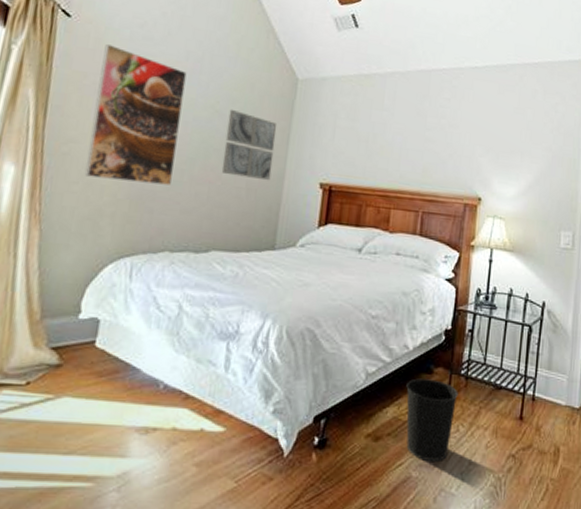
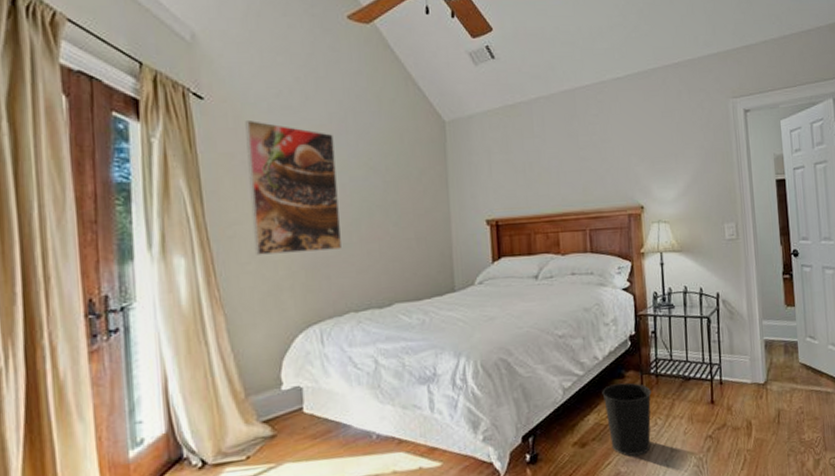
wall art: present [221,109,277,181] -> none [383,163,438,229]

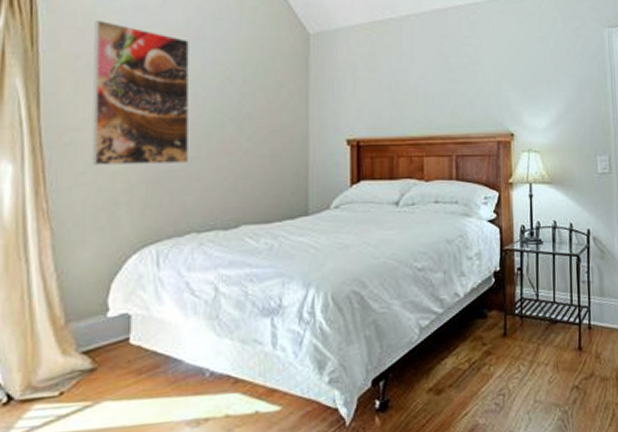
wastebasket: present [602,382,652,457] -> none [462,323,515,407]

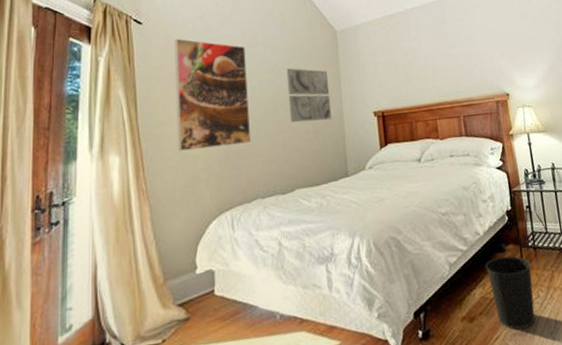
wall art: none [240,73,294,145] -> present [286,68,332,123]
wastebasket: none [462,323,515,407] -> present [485,256,535,330]

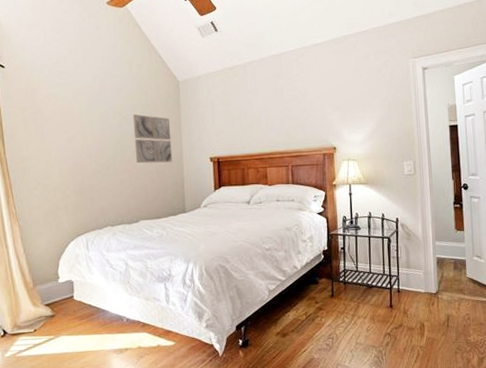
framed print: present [174,39,251,151] -> none [33,83,102,183]
wastebasket: present [485,256,535,330] -> none [300,287,340,347]

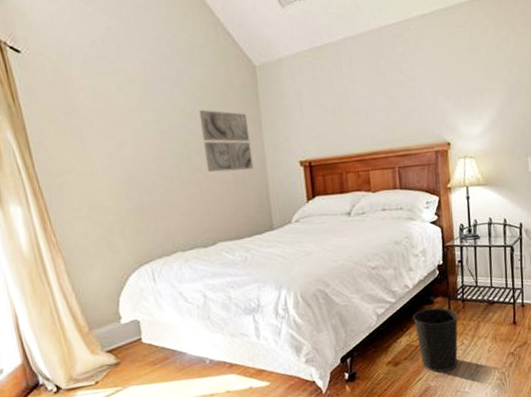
wastebasket: none [300,287,340,347] -> present [413,307,458,373]

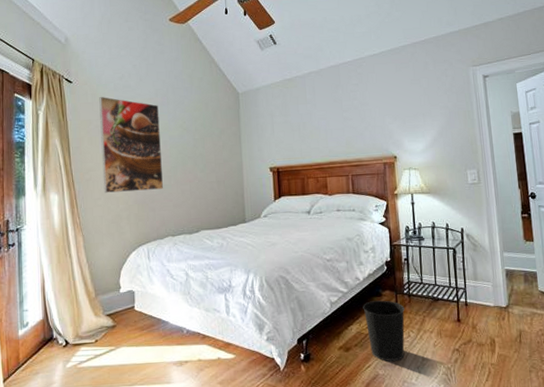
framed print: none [63,72,165,202] -> present [99,97,163,193]
wall art: present [199,109,254,173] -> none [194,125,233,174]

